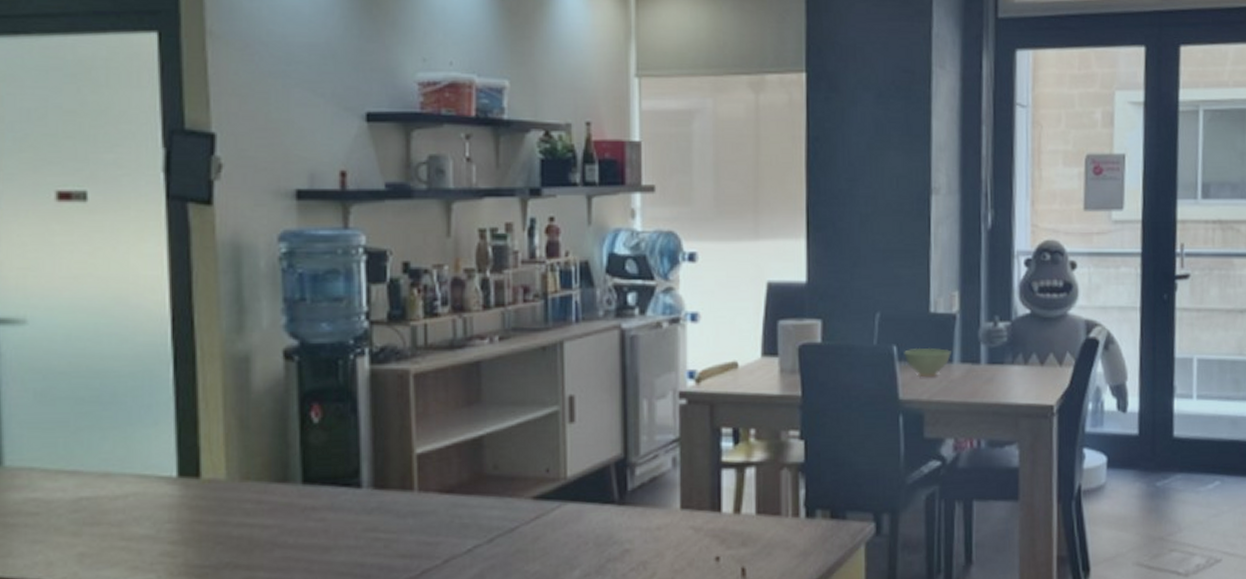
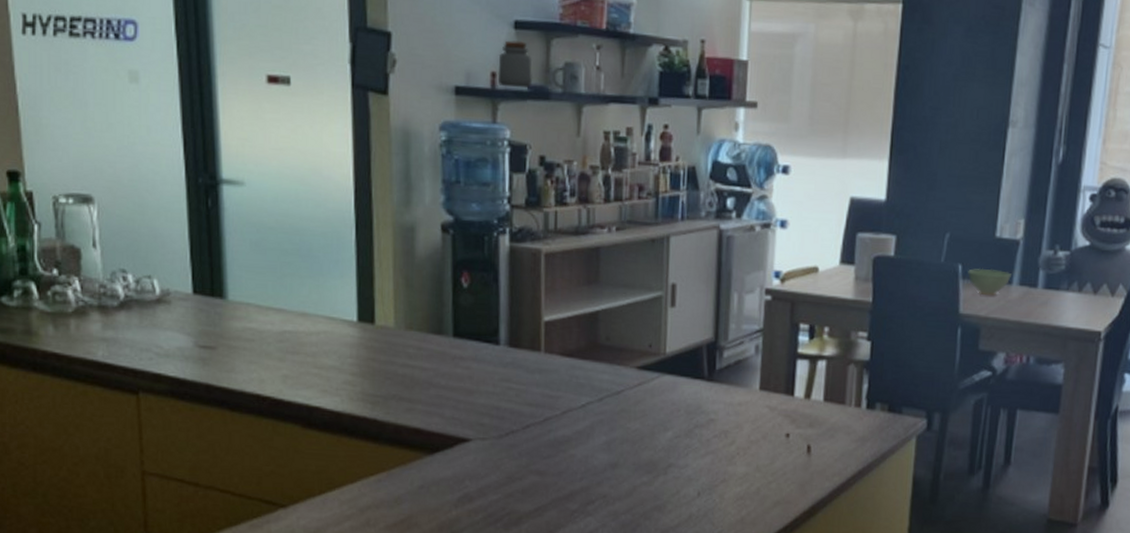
jar: none [348,135,390,186] -> present [497,40,532,88]

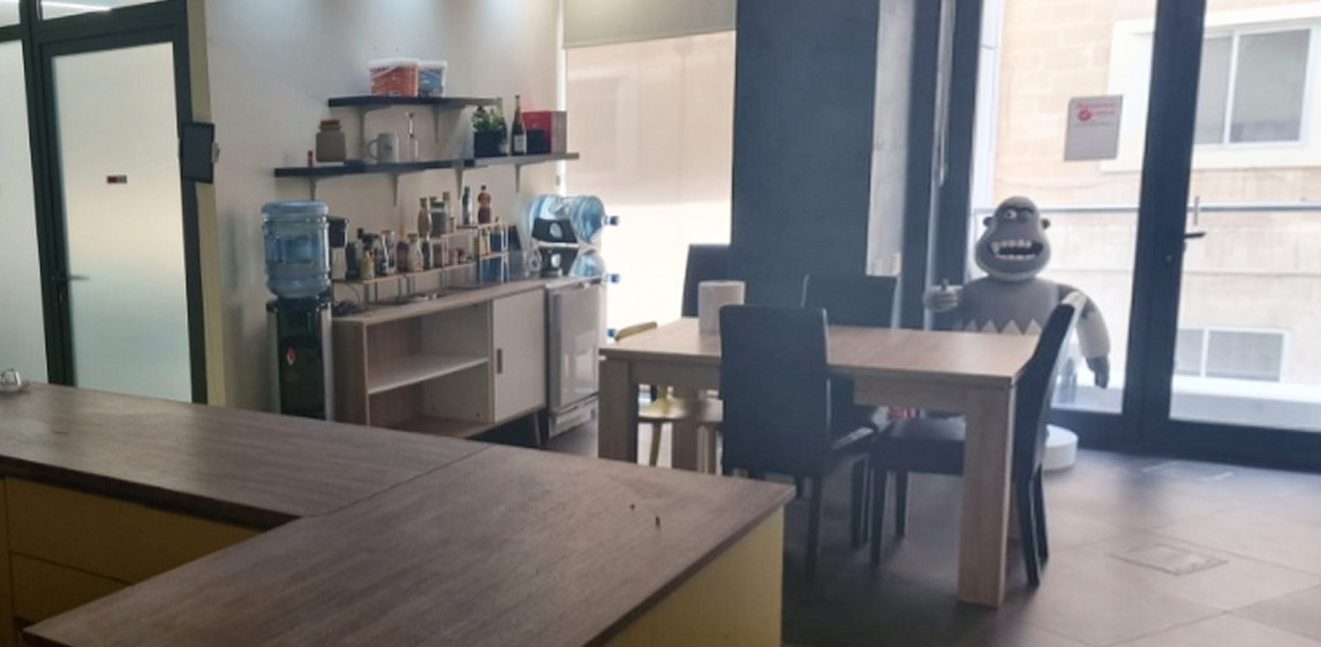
bowl: present [968,268,1012,296] -> none [834,311,889,343]

